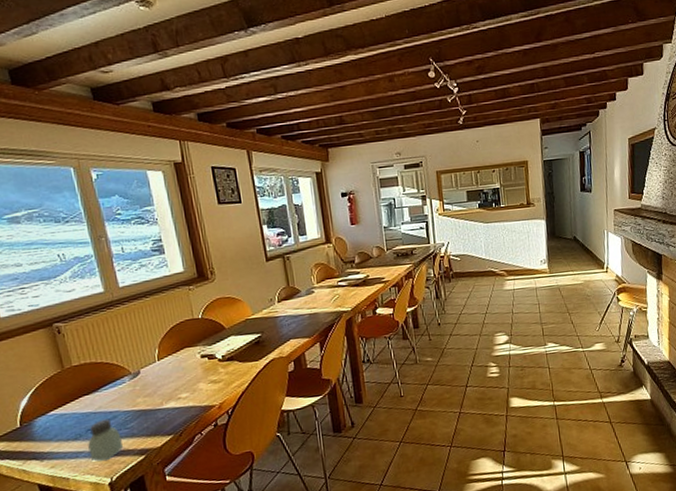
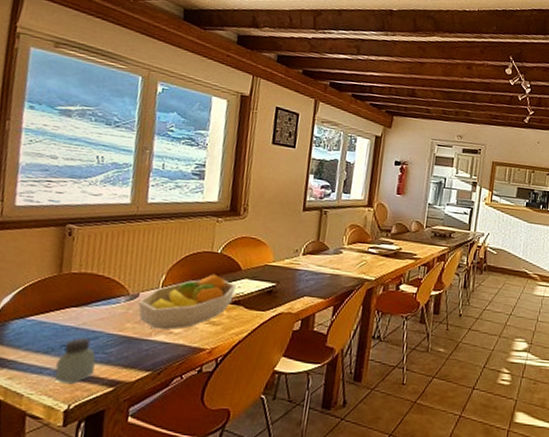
fruit bowl: none [141,338,226,398] -> present [137,274,236,330]

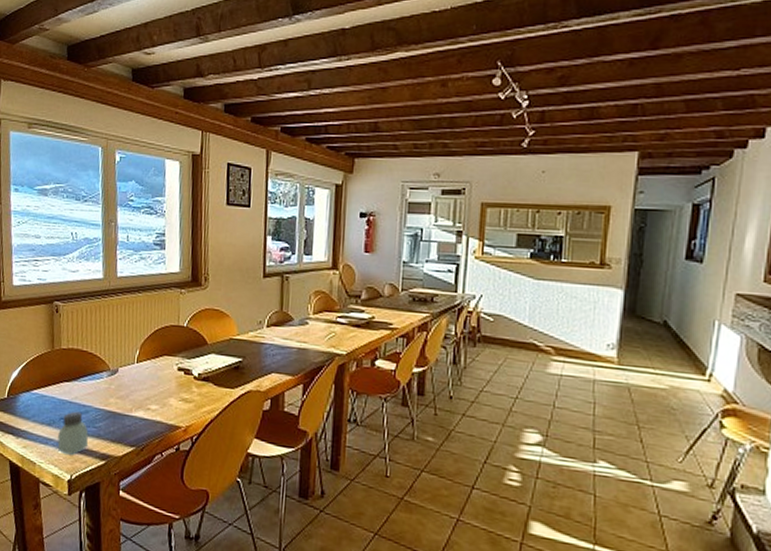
fruit bowl: present [137,274,236,330] -> none [118,348,203,406]

